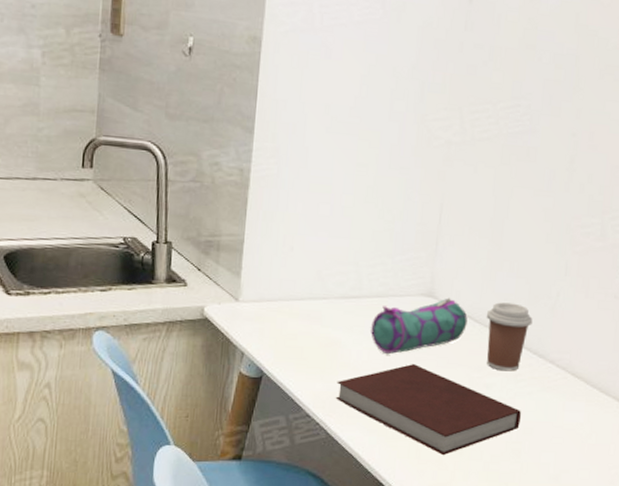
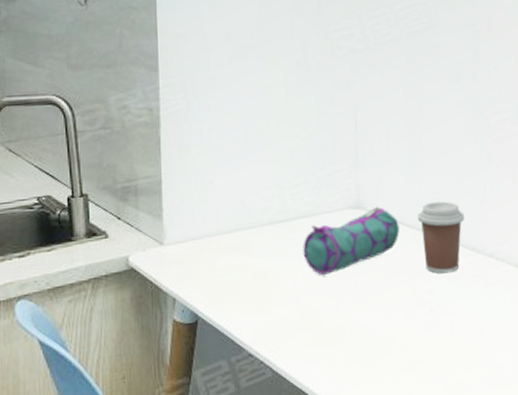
notebook: present [335,364,521,456] -> none [276,281,470,375]

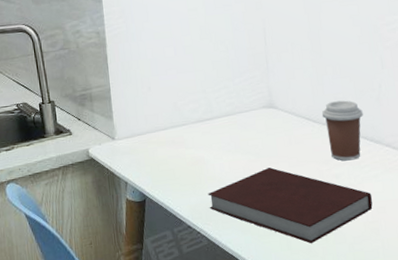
notebook: none [276,281,470,375] -> present [207,167,373,244]
pencil case: present [303,206,400,276] -> none [226,105,308,164]

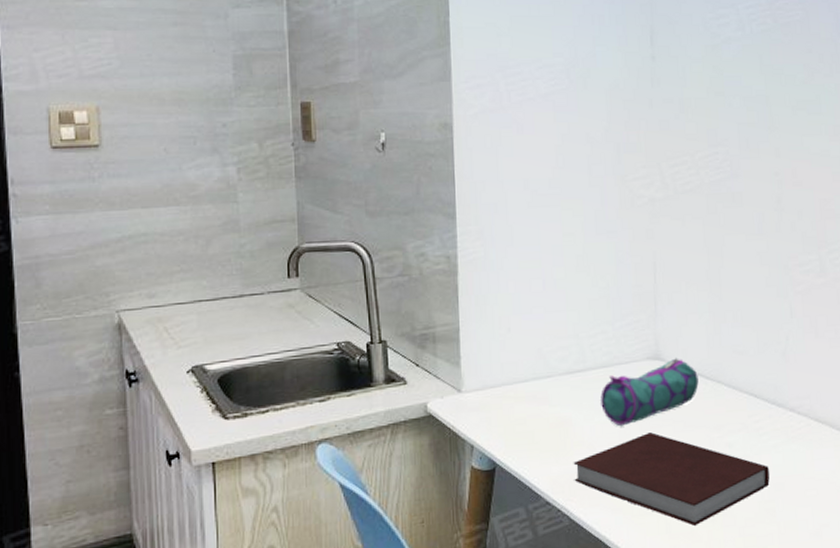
pencil case: none [226,105,308,164] -> present [600,358,699,427]
coffee cup: present [321,100,364,161] -> none [716,354,766,427]

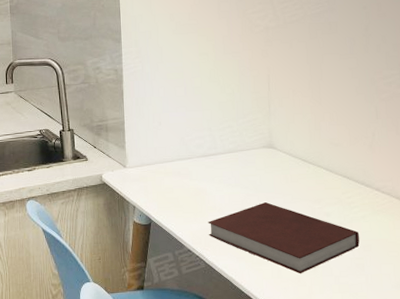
pencil case: present [600,358,699,427] -> none [228,147,303,197]

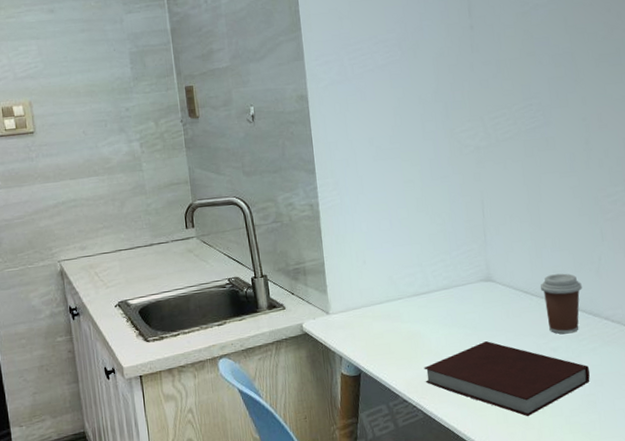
coffee cup: none [317,145,356,201] -> present [540,273,582,334]

